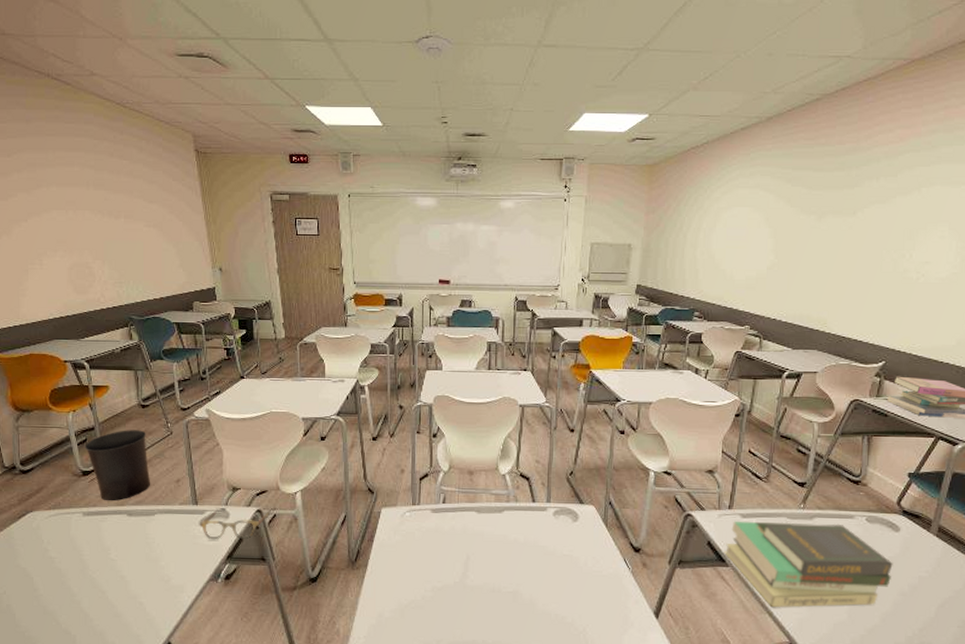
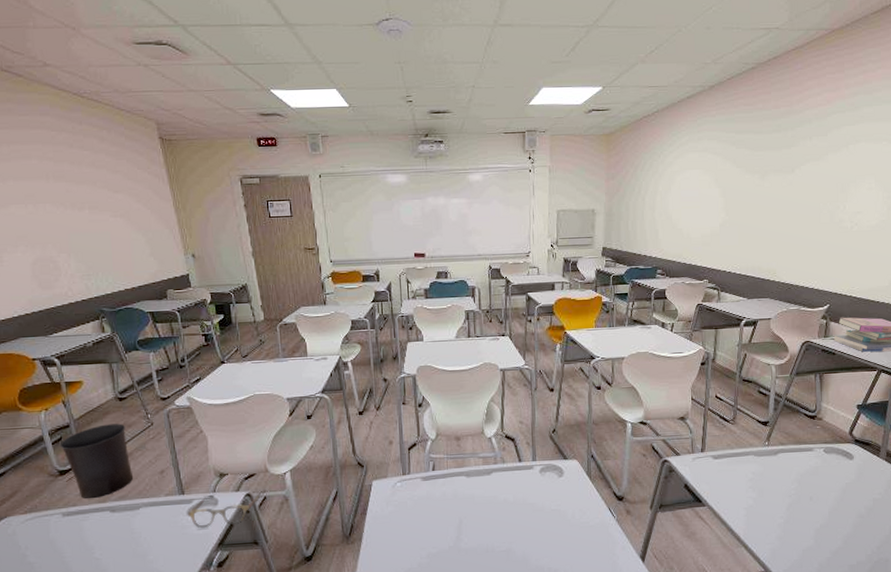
books: present [724,520,893,608] -> none [700,457,850,540]

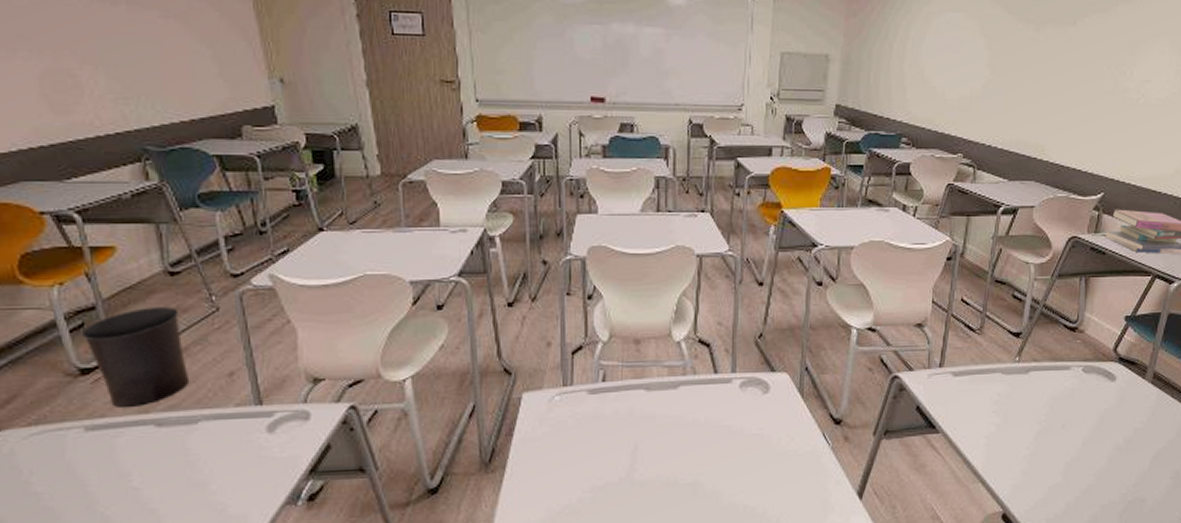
eyeglasses: present [187,488,267,528] -> none [266,399,379,450]

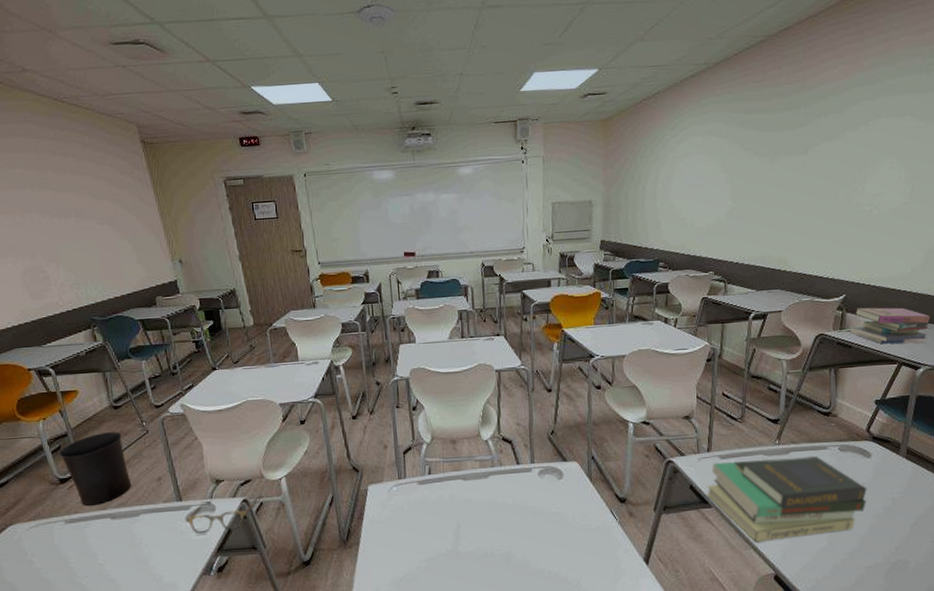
eyeglasses: none [266,399,379,450] -> present [185,494,263,534]
books: none [934,376,1109,474] -> present [706,455,867,542]

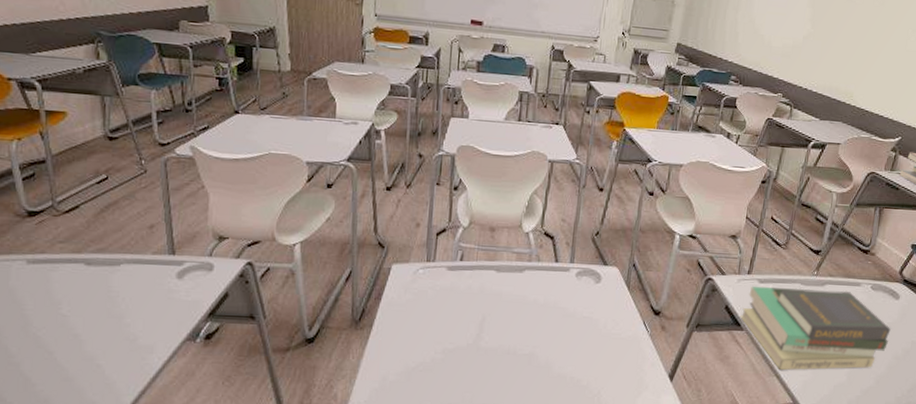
waste bin: present [59,432,131,507] -> none [31,165,116,248]
eyeglasses: present [185,494,263,534] -> none [176,259,271,295]

